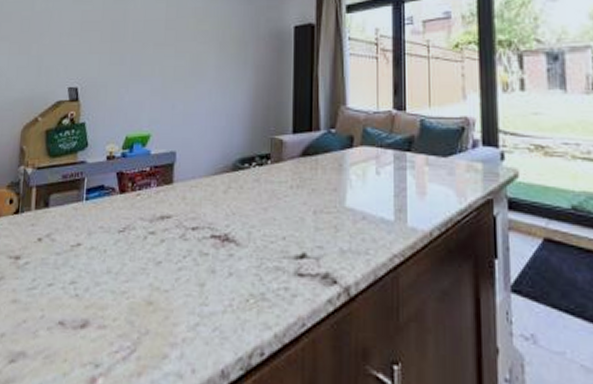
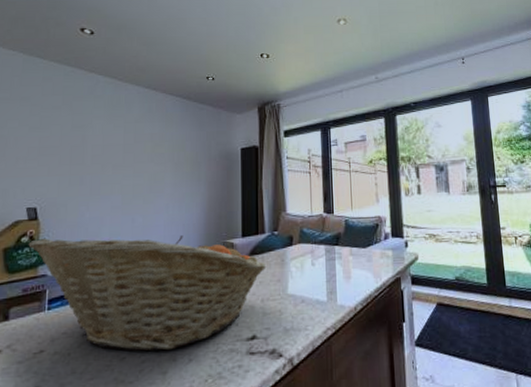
fruit basket: none [69,122,321,260] -> present [28,236,267,352]

